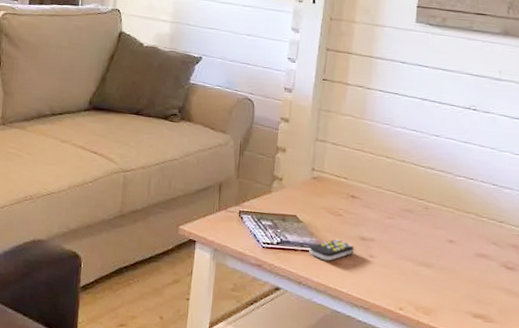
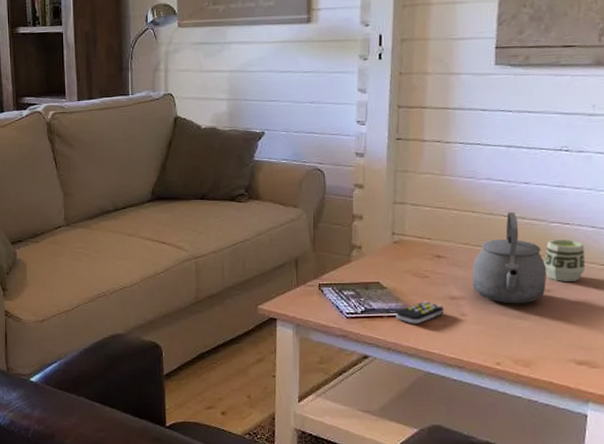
tea kettle: none [382,161,451,252] -> present [472,212,547,304]
cup: none [449,192,486,235] -> present [544,238,586,281]

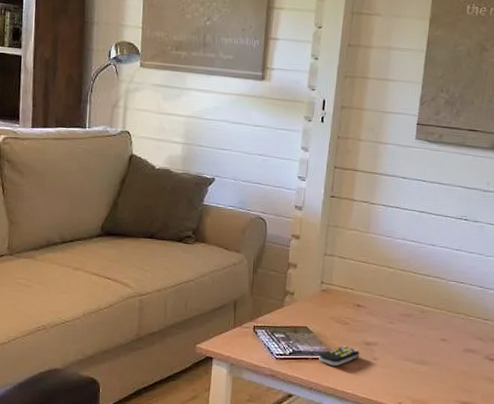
tea kettle: present [472,212,547,304] -> none [384,269,444,351]
cup: present [544,238,586,281] -> none [442,295,474,333]

